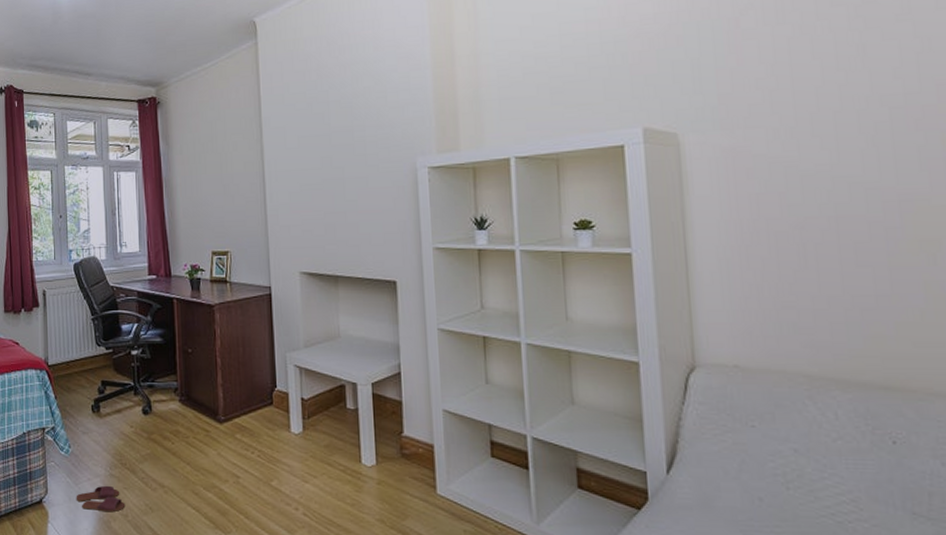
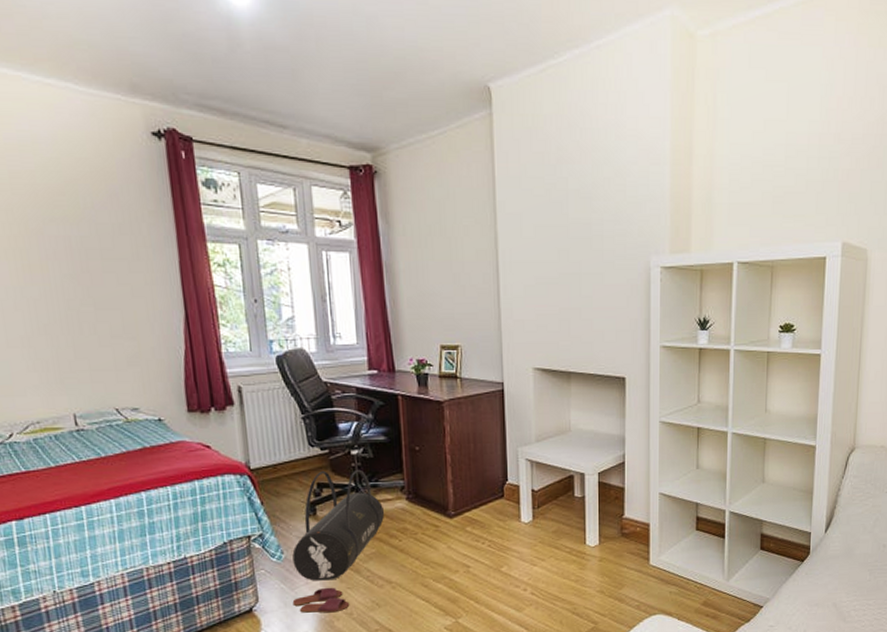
duffel bag: none [78,369,160,478] -> present [292,469,385,581]

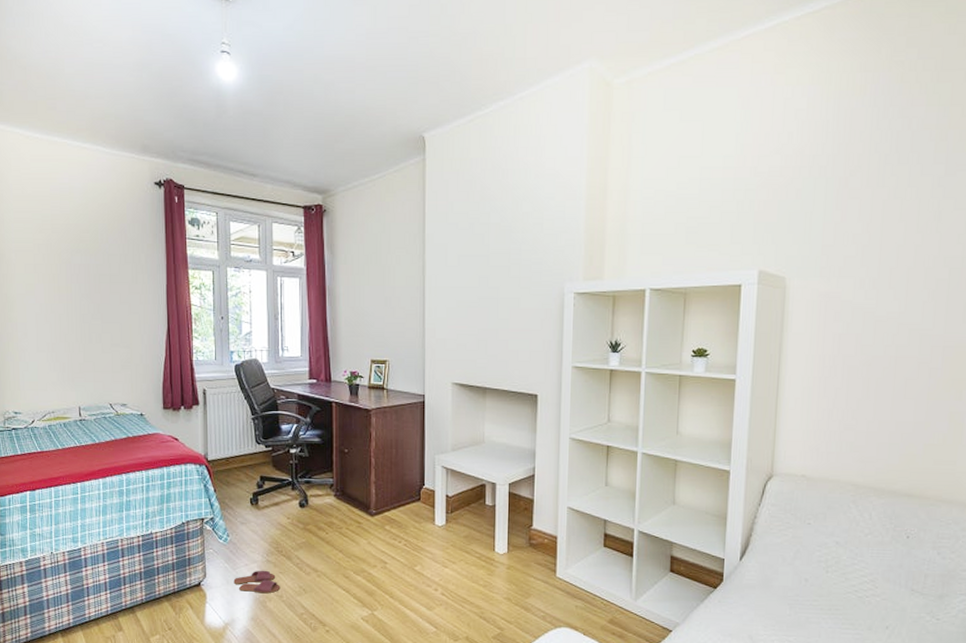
duffel bag: present [292,469,385,581] -> none [236,465,315,564]

